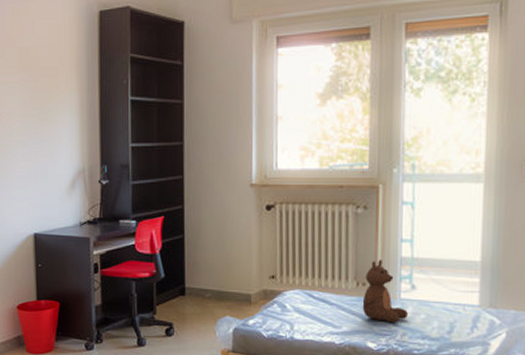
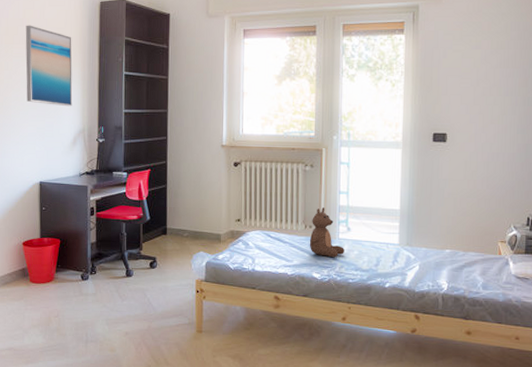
wall art: none [12,44,70,142] -> present [25,25,73,107]

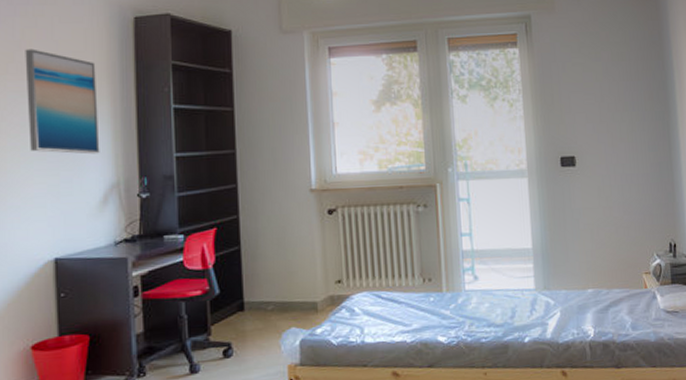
teddy bear: present [309,207,344,258] -> none [429,255,473,315]

